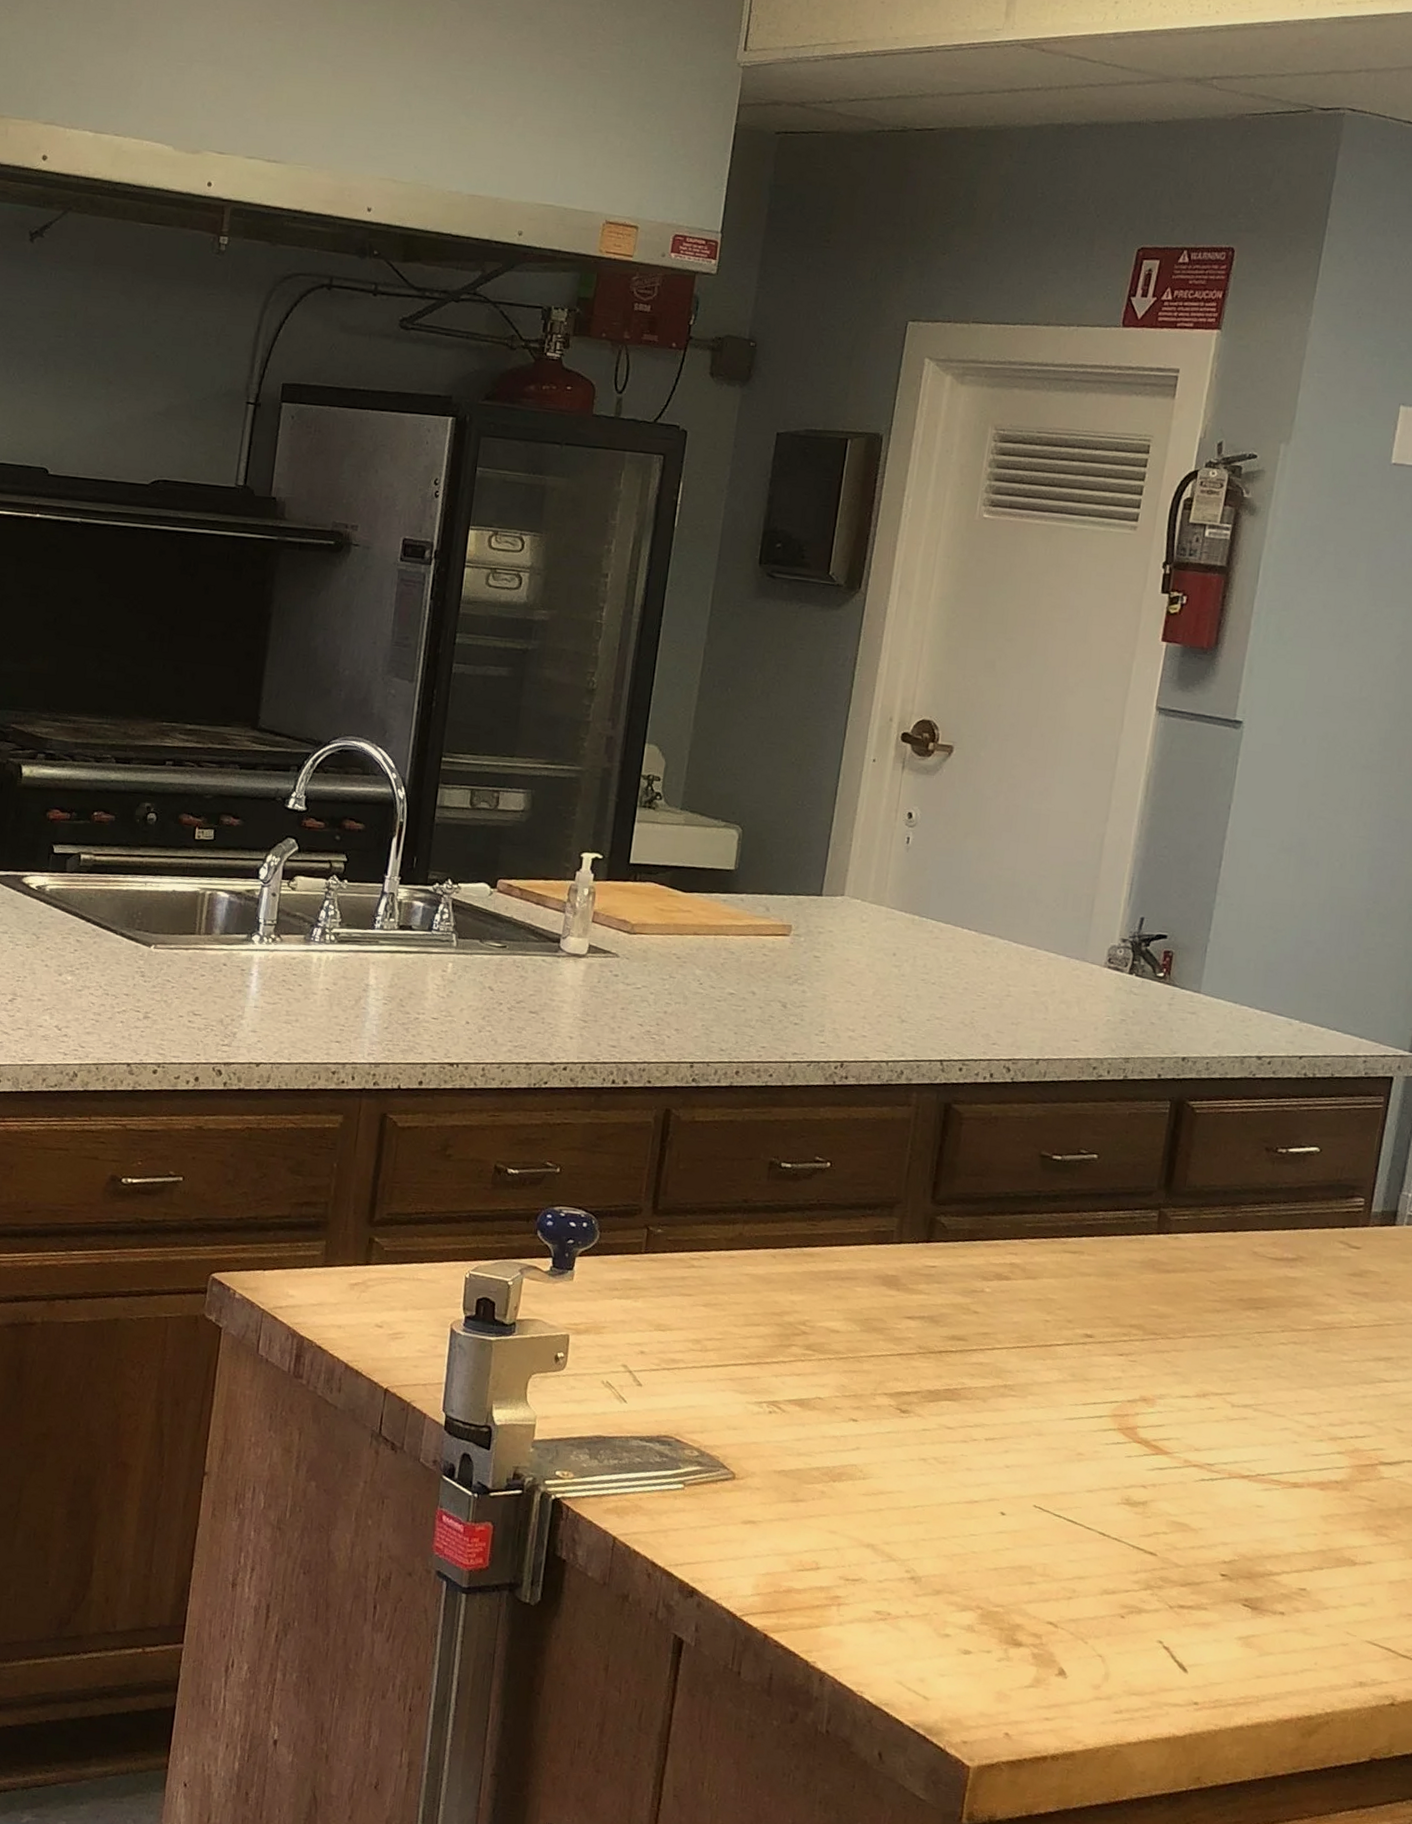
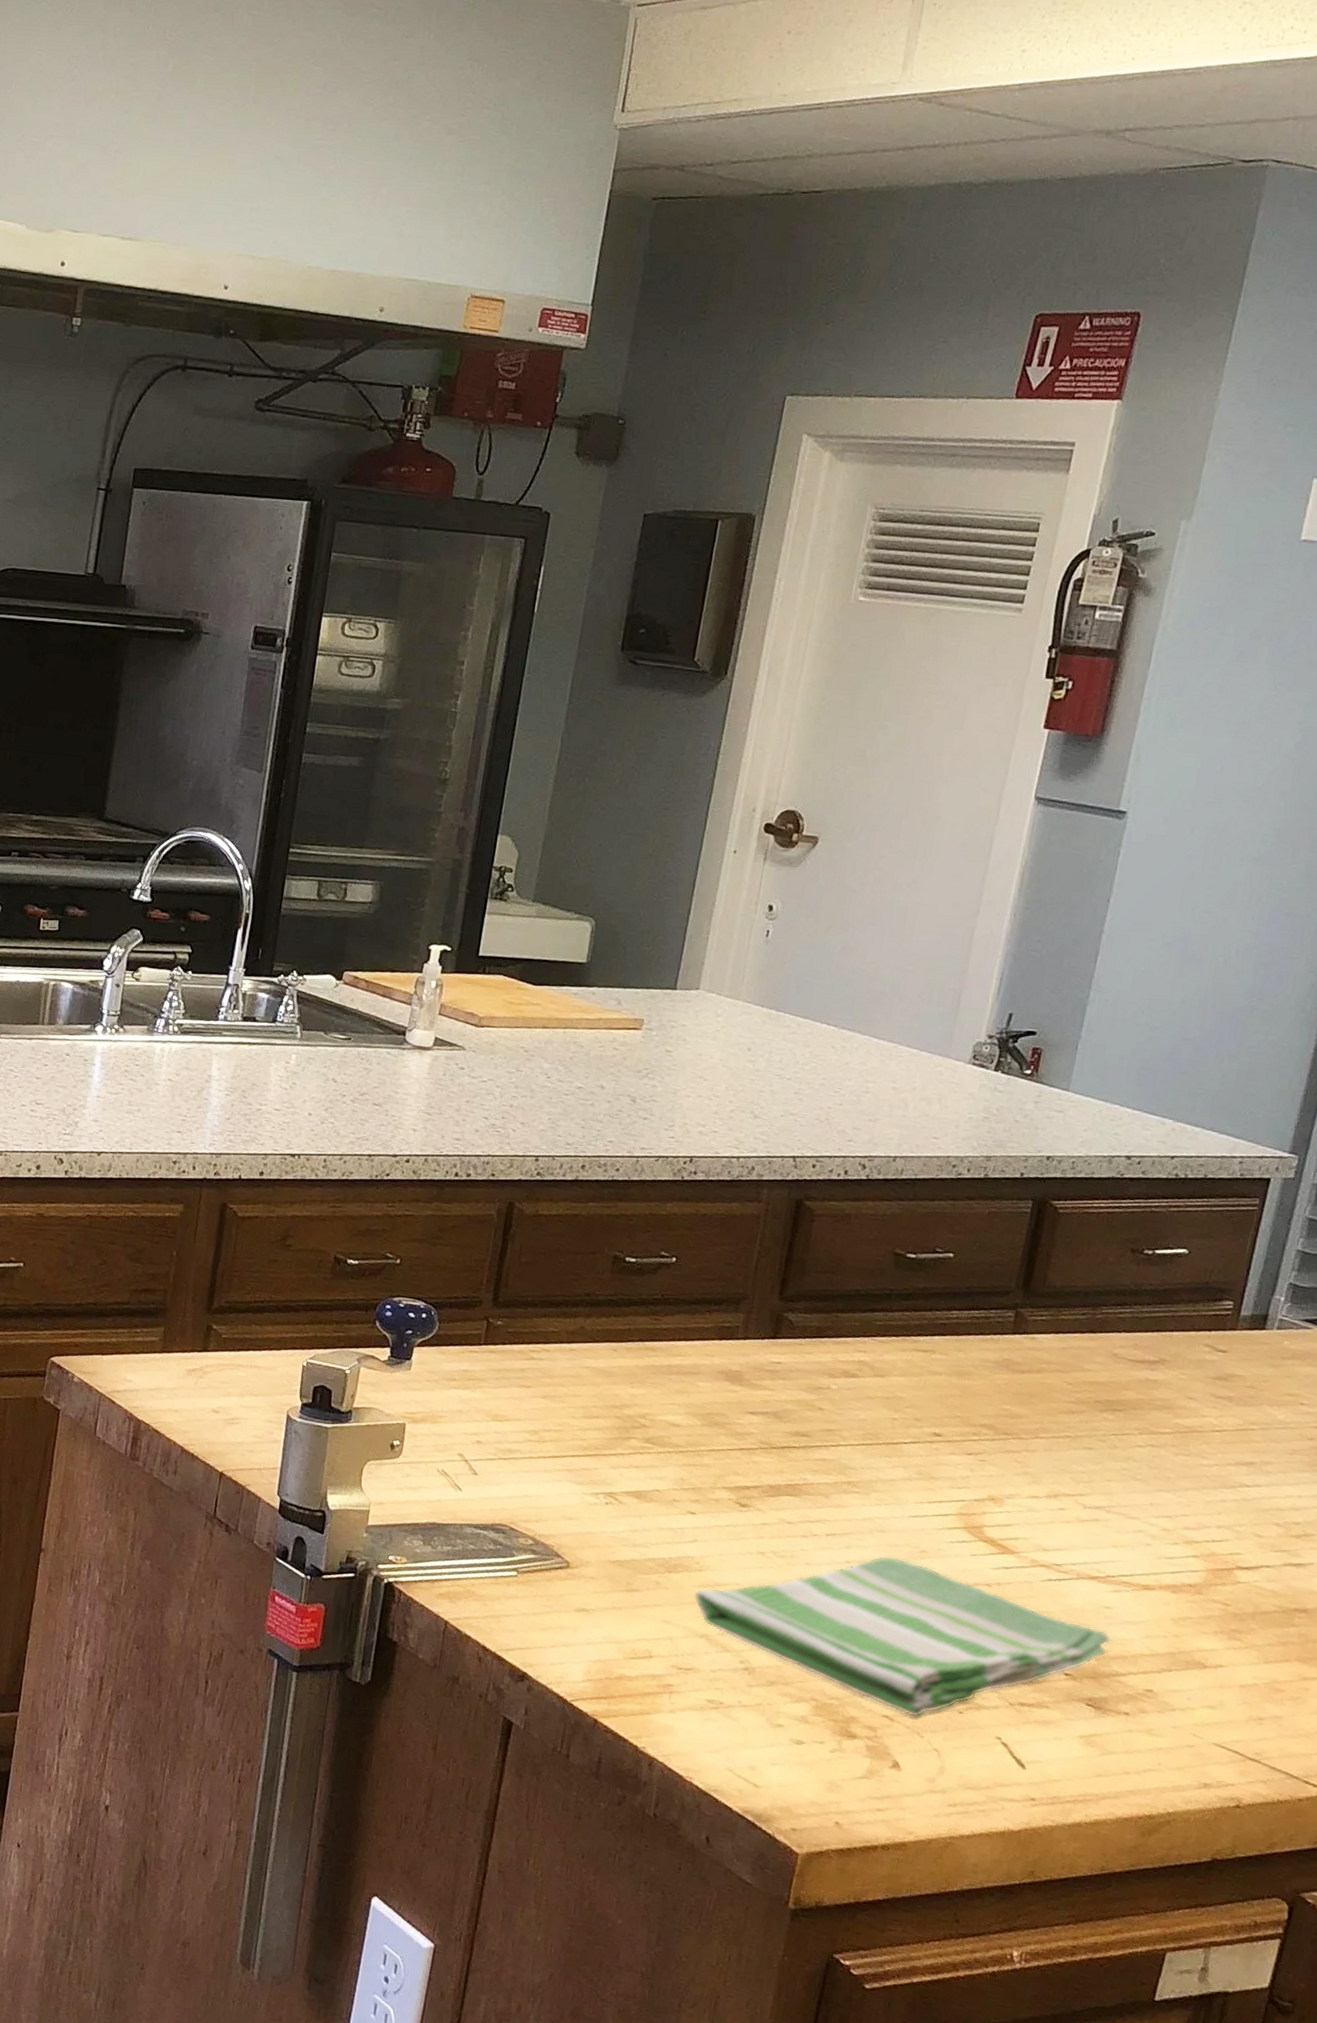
dish towel: none [858,1459,1264,1624] -> present [693,1555,1111,1718]

